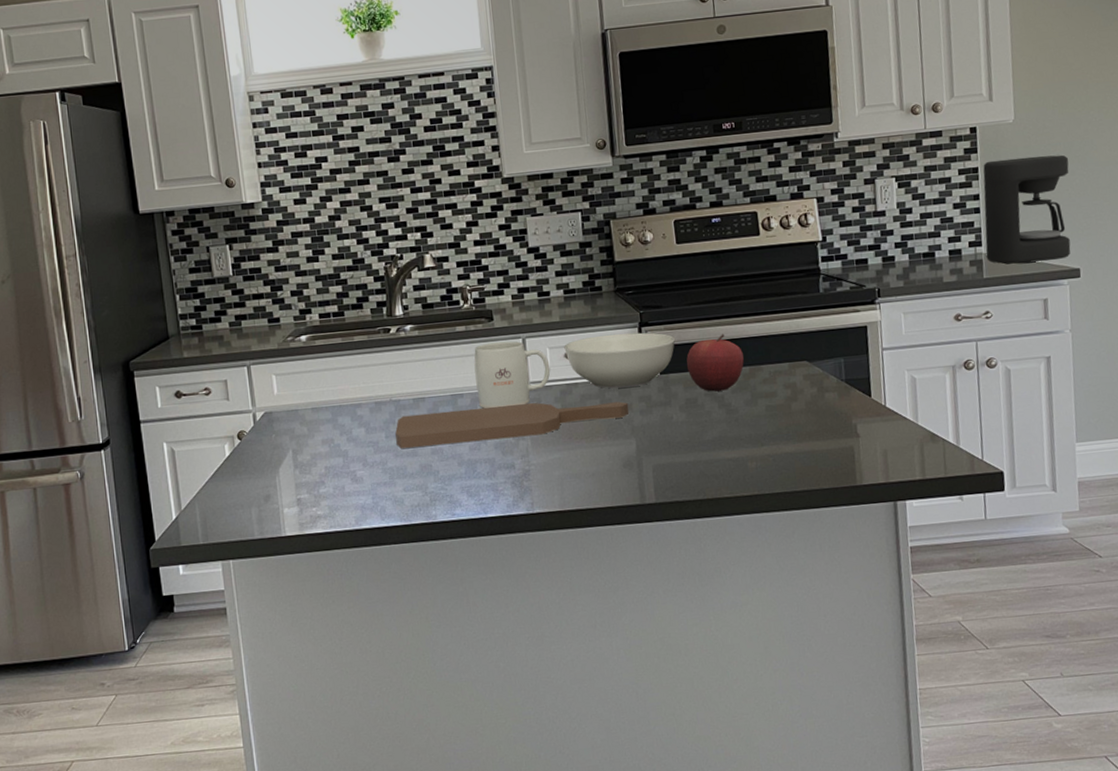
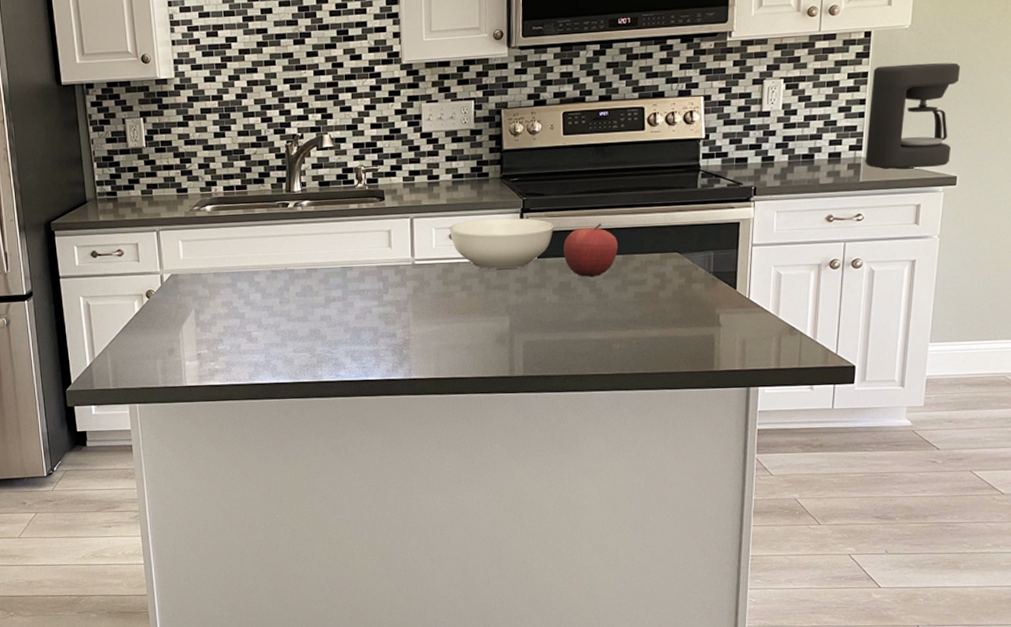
cutting board: present [395,401,630,448] -> none [289,279,506,314]
mug: present [474,341,551,409] -> none [364,220,435,281]

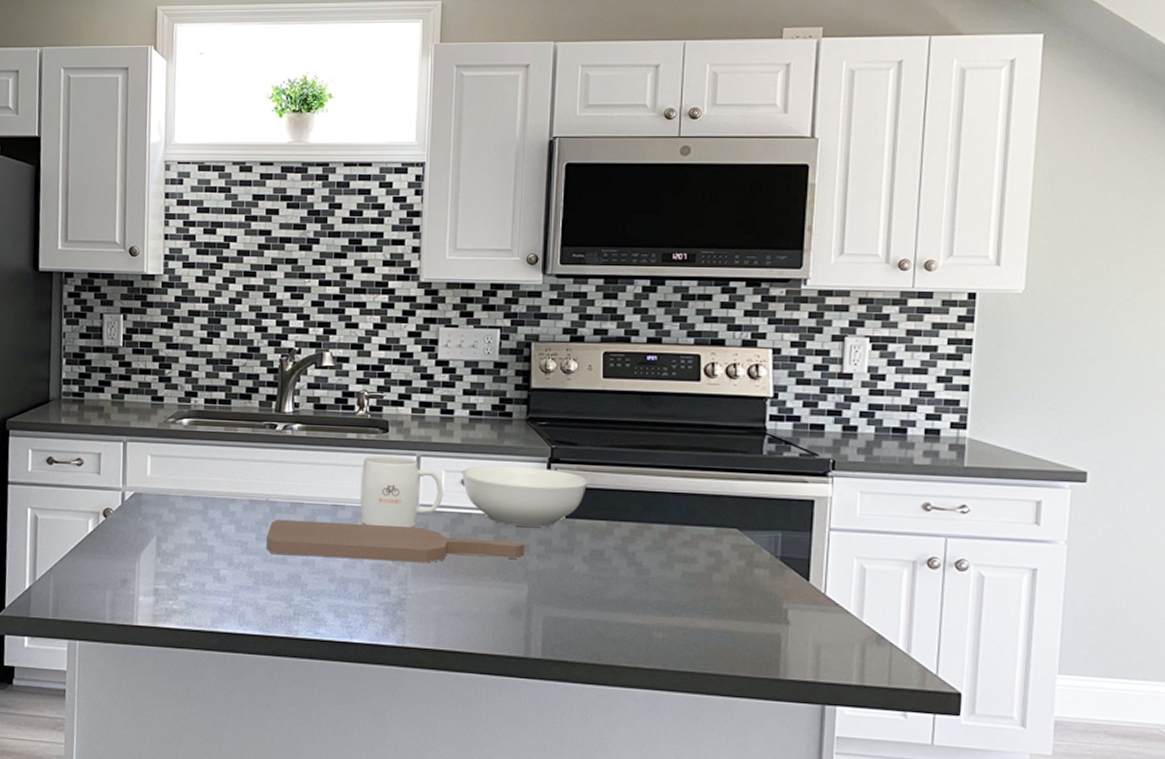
cutting board: none [289,279,506,314] -> present [266,519,525,563]
mug: none [364,220,435,281] -> present [360,456,444,528]
fruit: present [564,223,618,277] -> none [598,484,664,547]
coffee maker: present [865,62,961,170] -> none [970,333,1088,458]

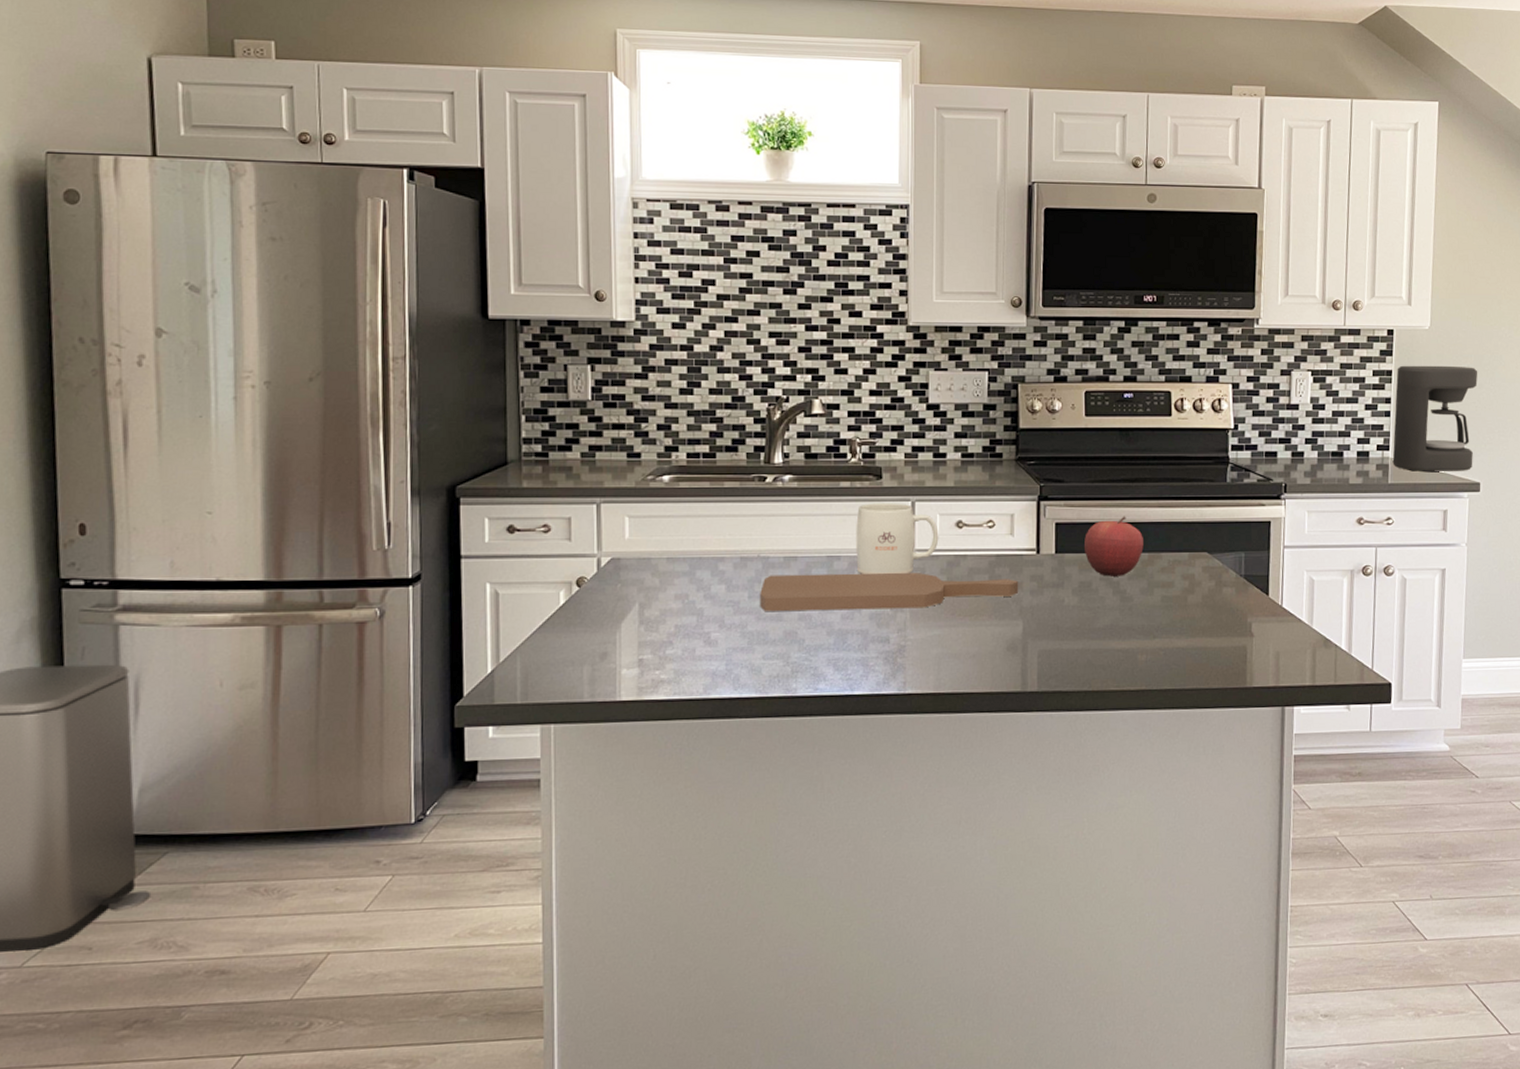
bowl: present [462,465,588,527] -> none [956,505,1075,564]
fruit: none [598,484,664,547] -> present [1085,516,1143,577]
coffee maker: none [970,333,1088,458] -> present [1392,365,1478,473]

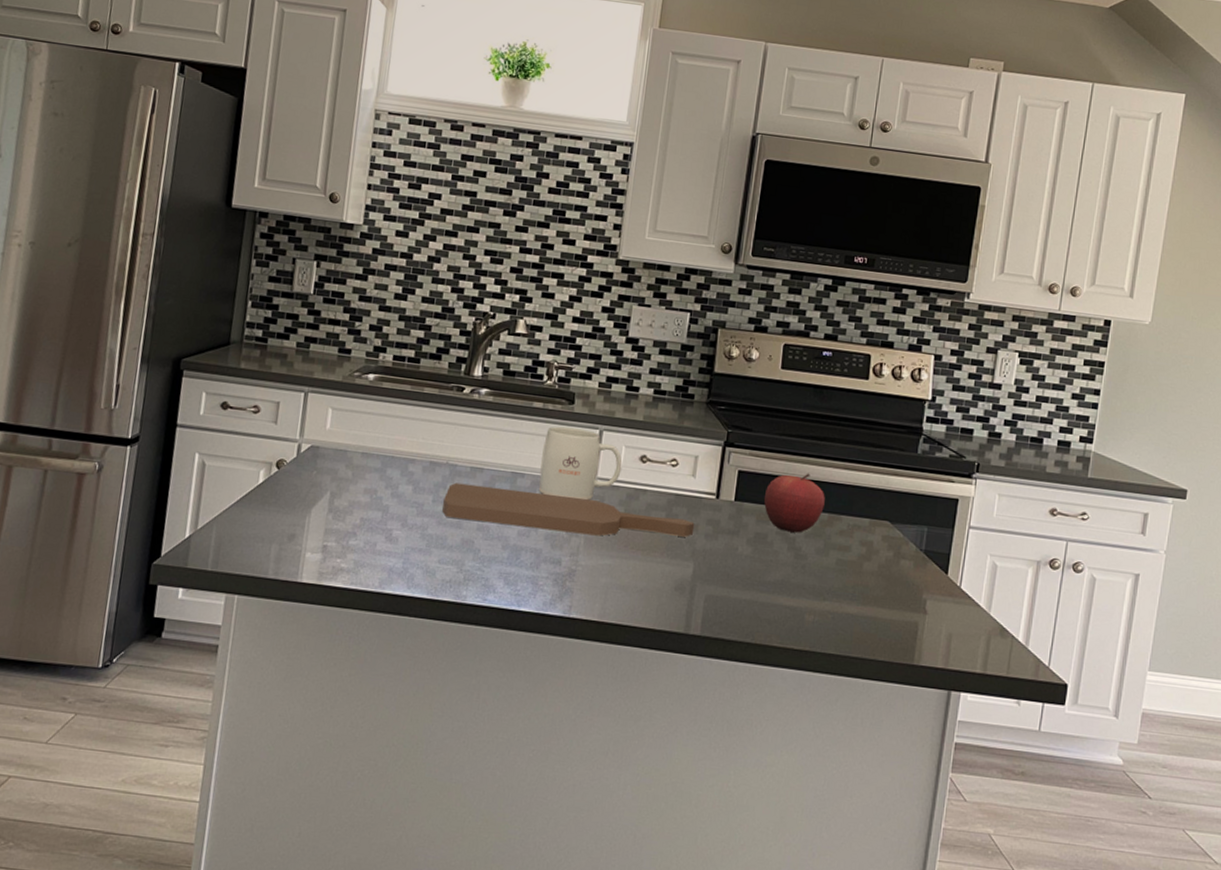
coffee maker: present [1392,365,1478,473] -> none [1094,358,1198,476]

